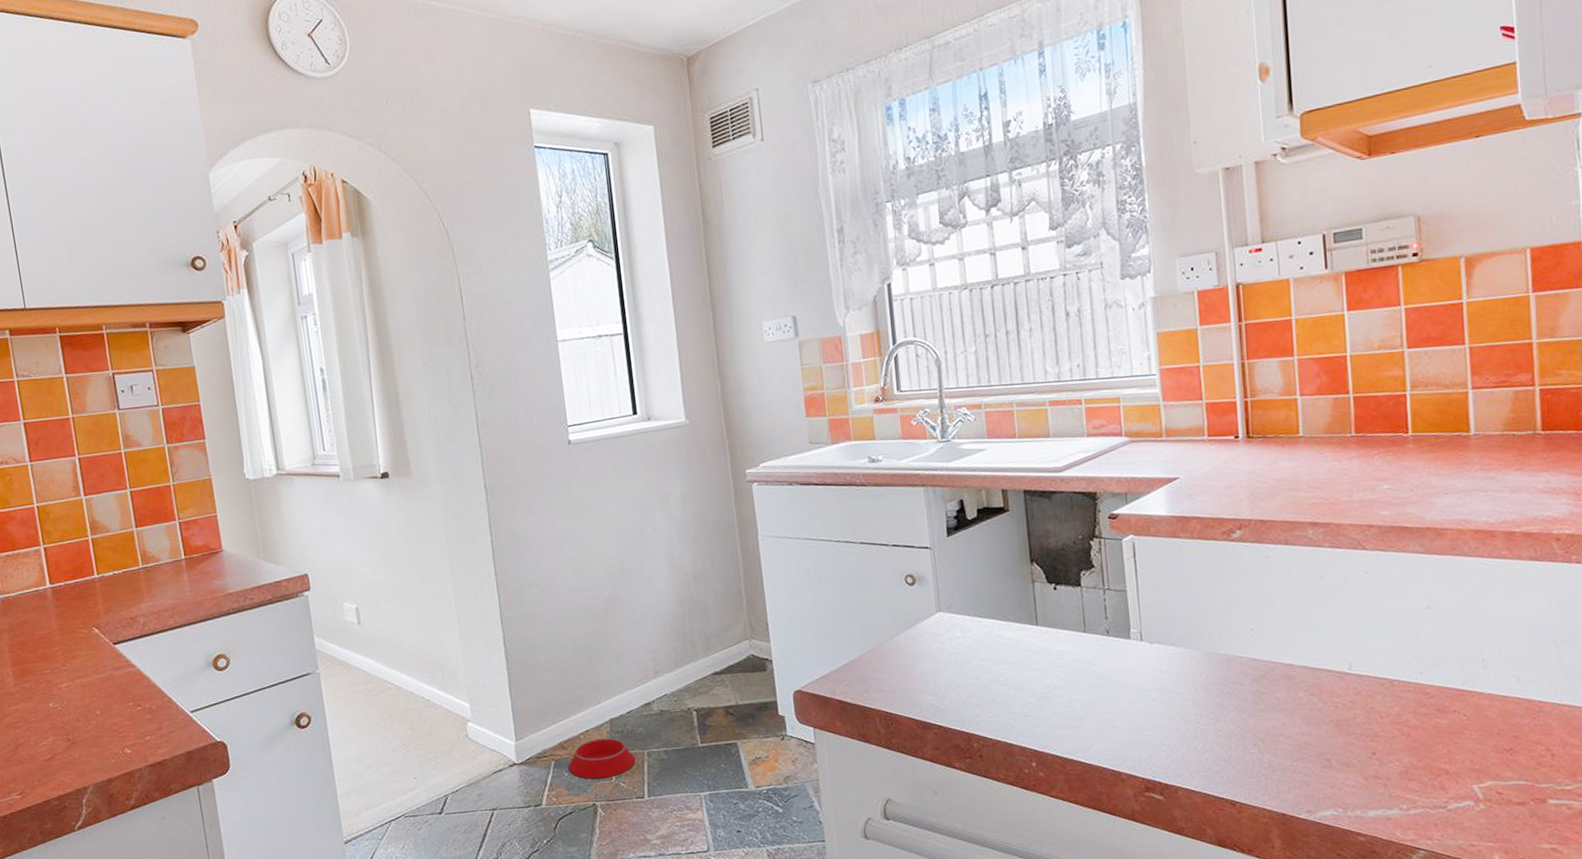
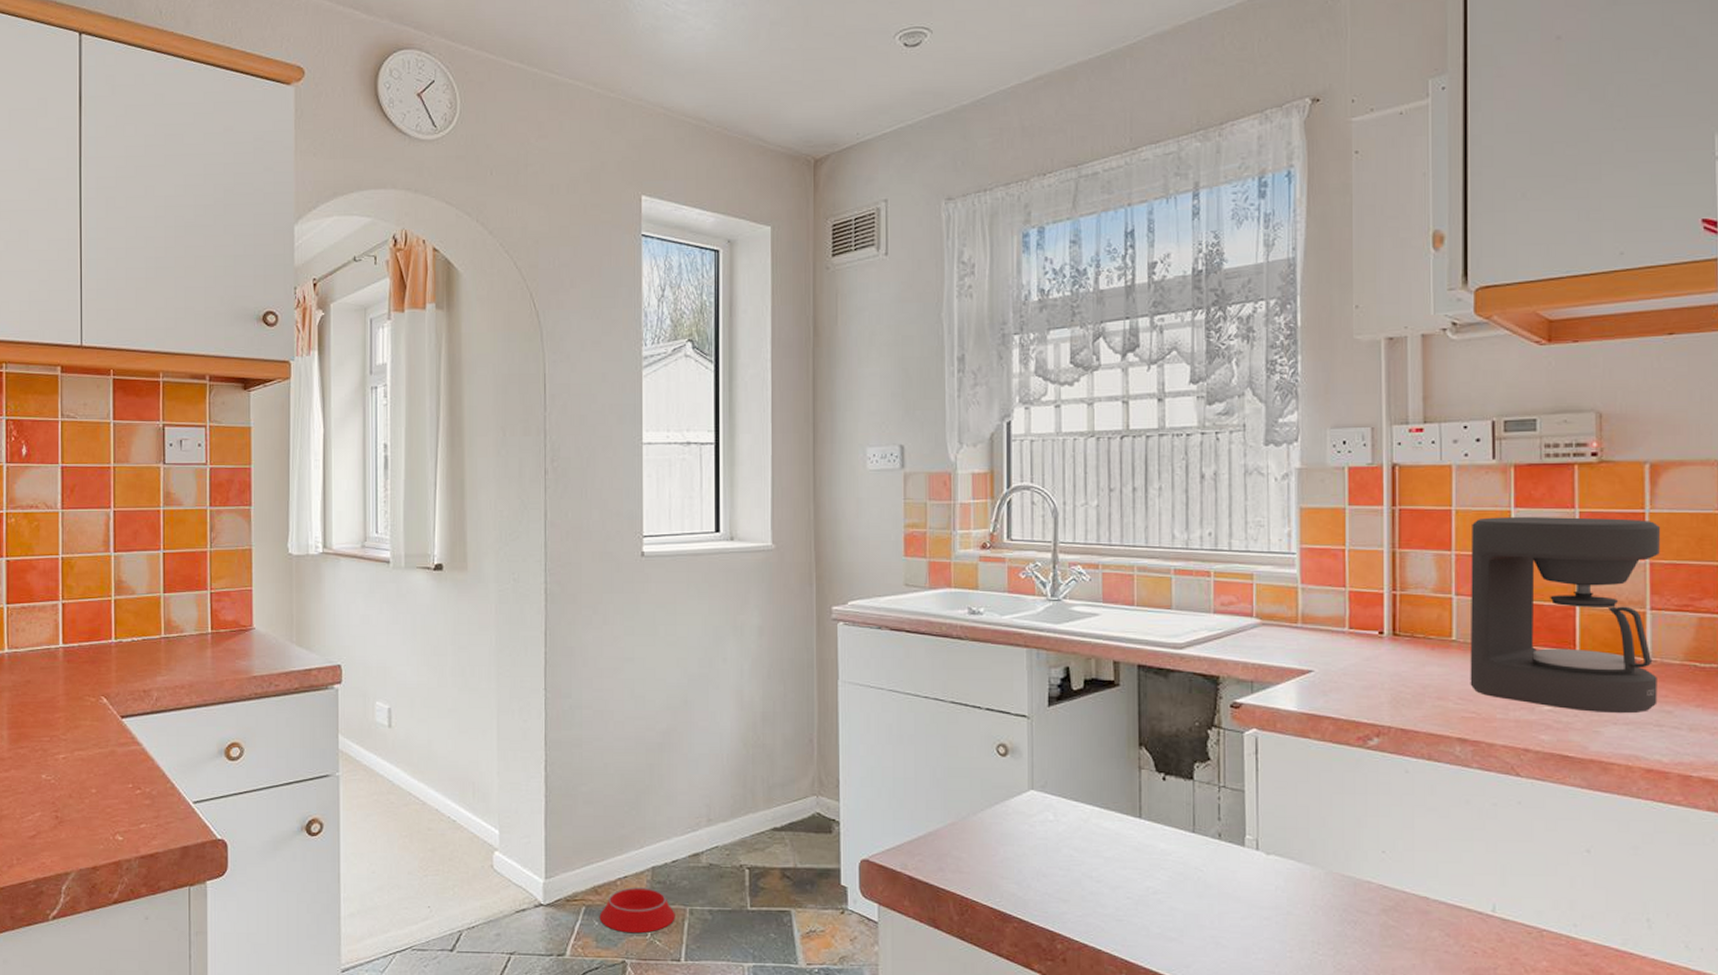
coffee maker: none [1310,309,1482,487] -> present [1470,517,1661,714]

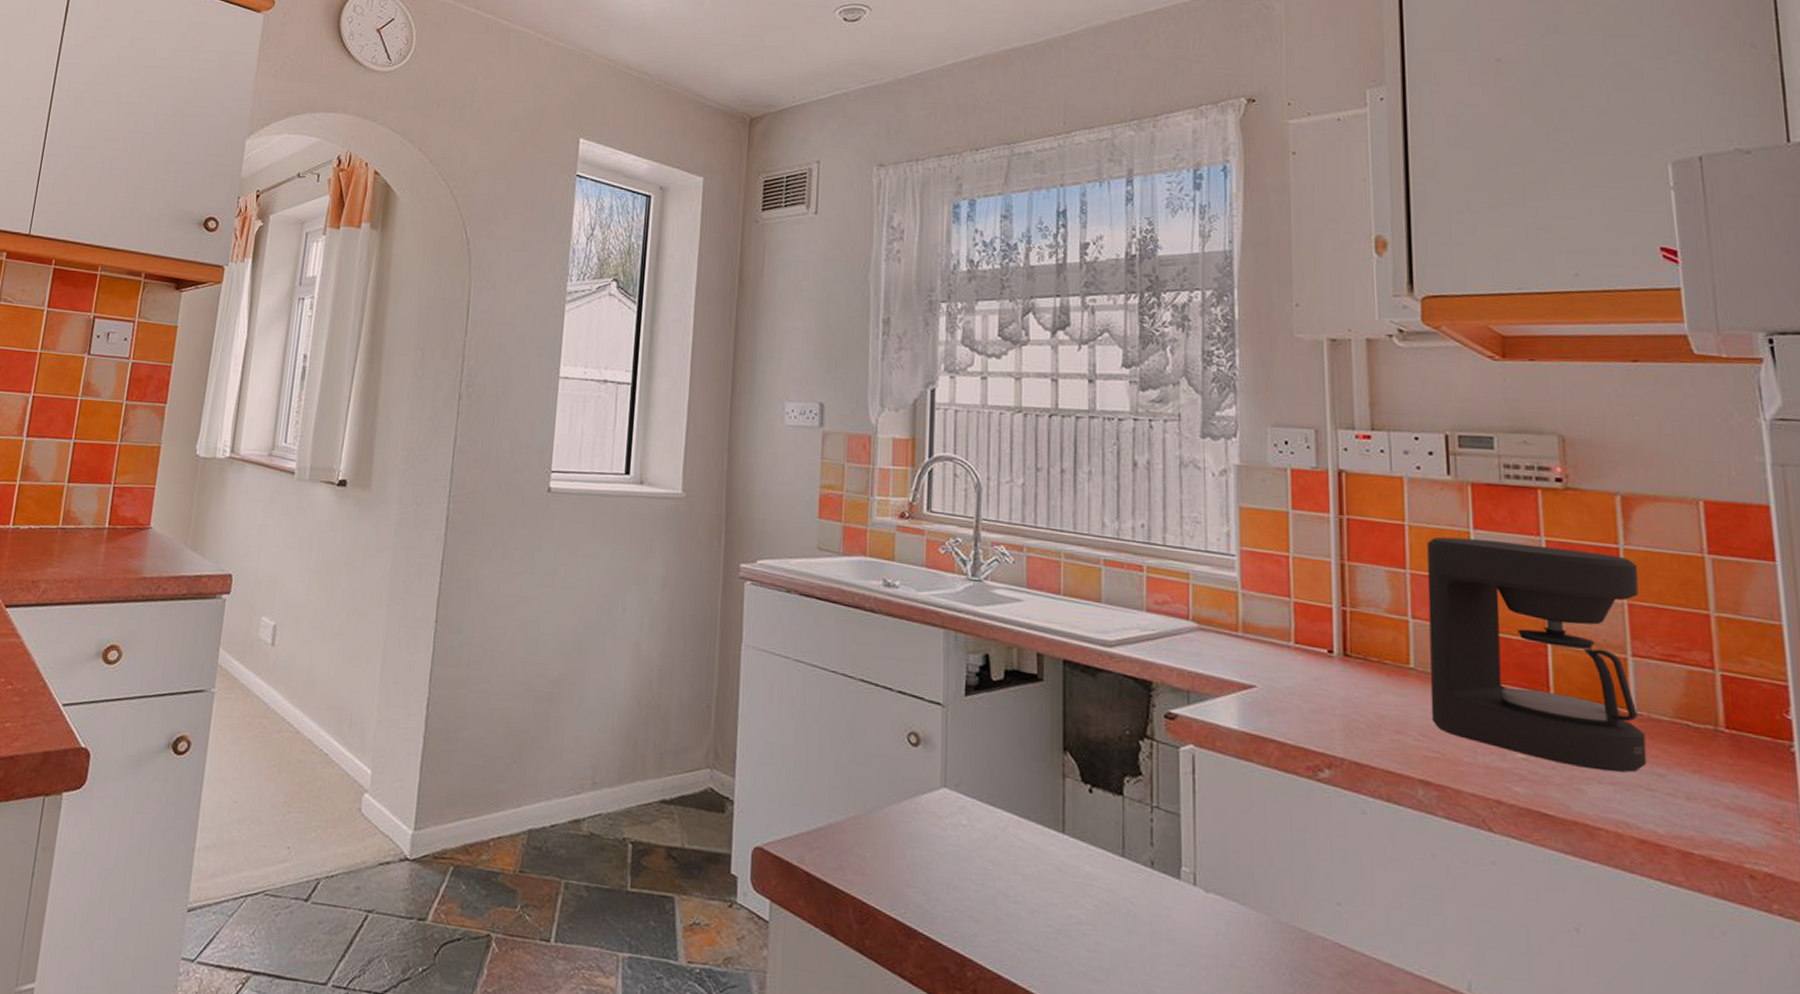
pet bowl: present [599,887,675,934] -> none [467,850,549,905]

